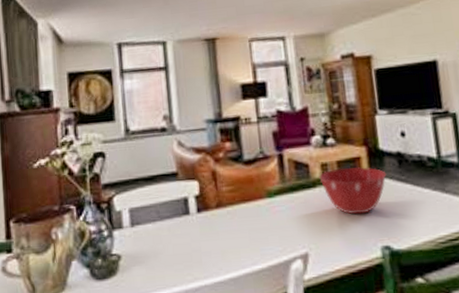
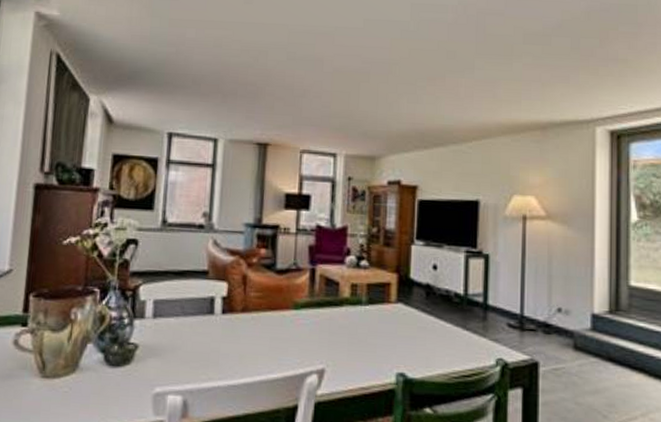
mixing bowl: present [319,167,387,215] -> none [347,290,413,339]

